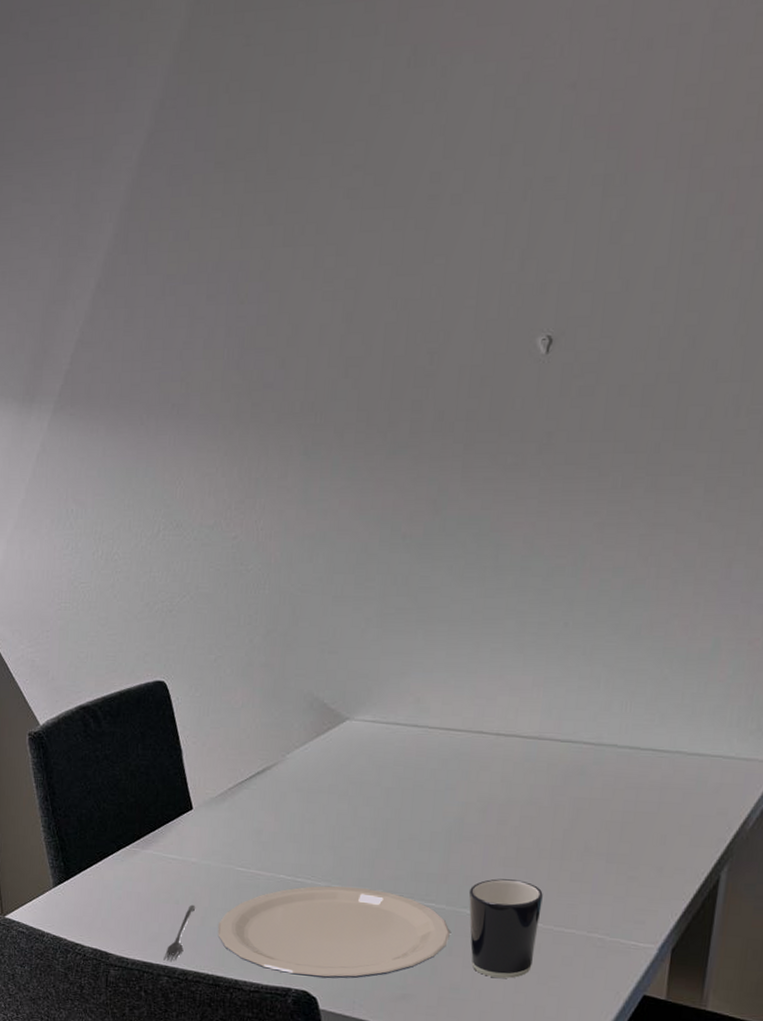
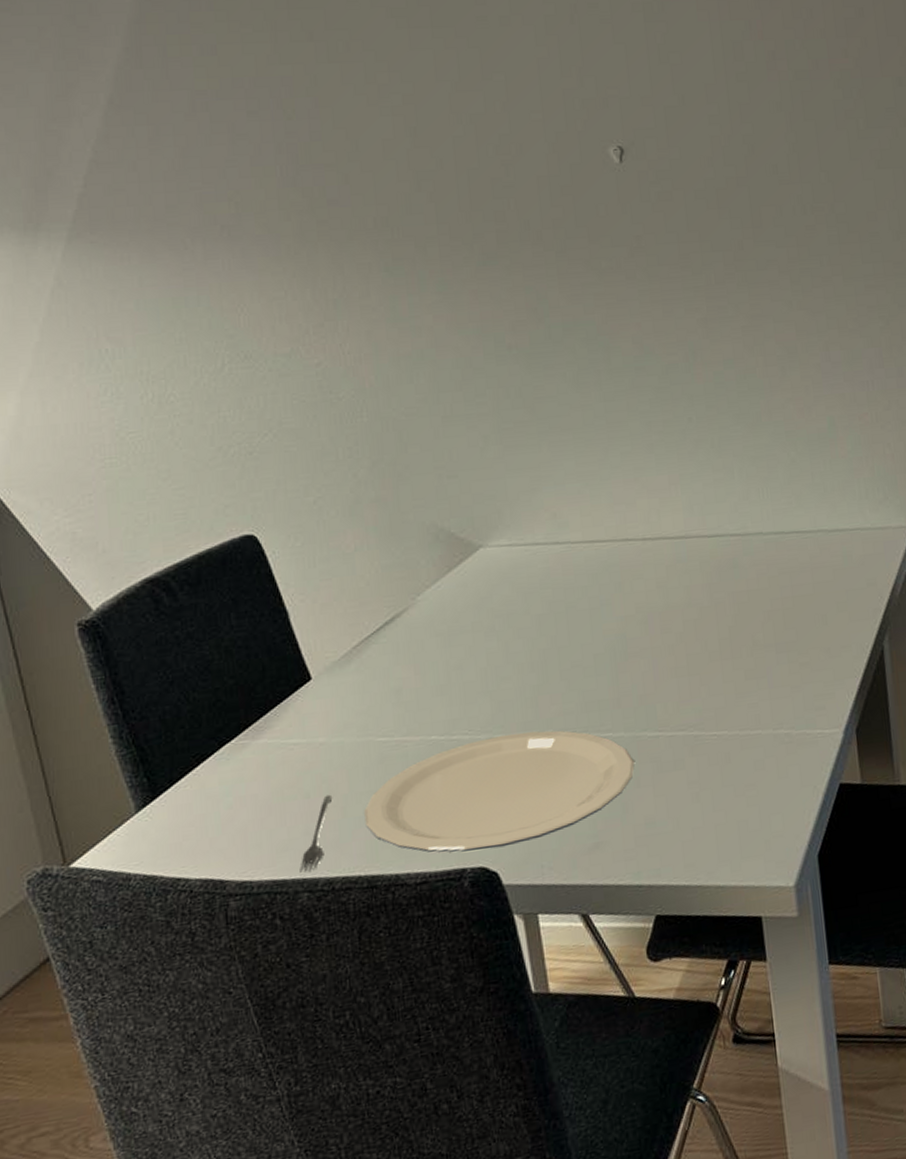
mug: present [468,878,543,979] -> none [645,688,726,801]

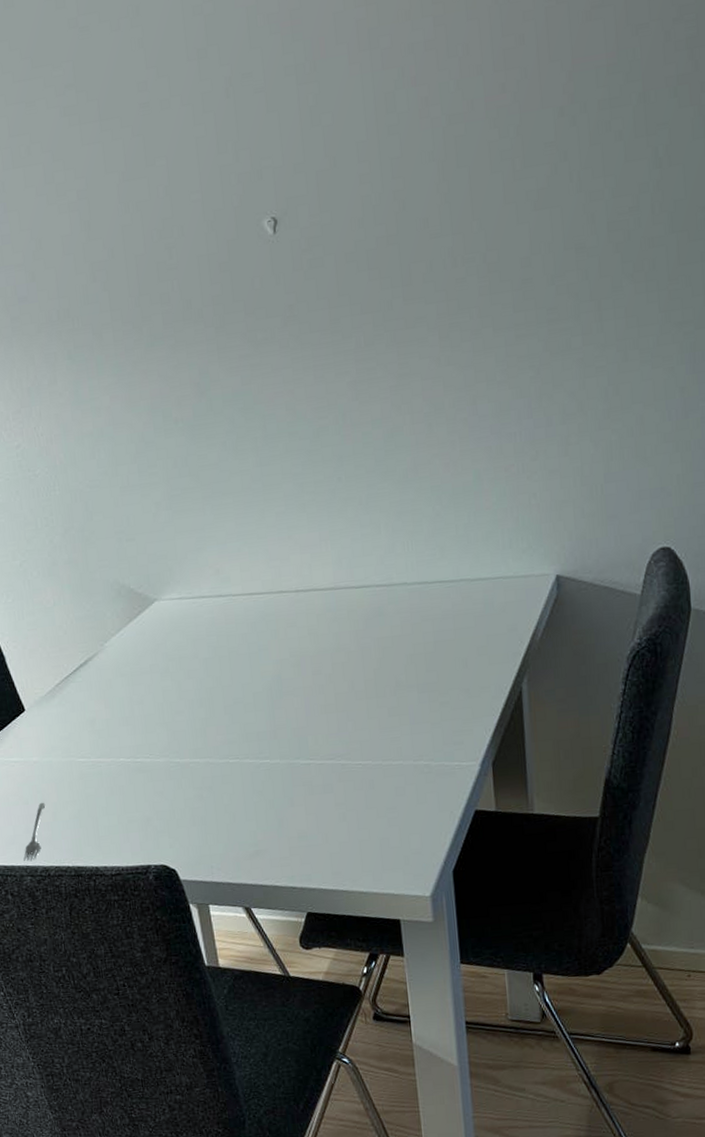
plate: present [364,730,635,853] -> none [70,756,289,852]

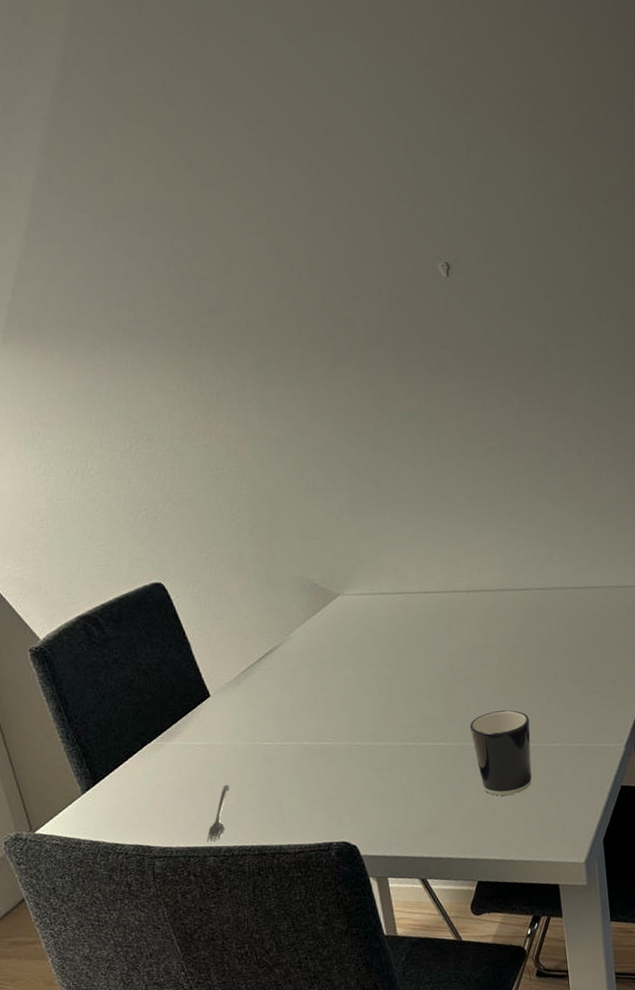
mug: none [298,723,370,820] -> present [469,710,532,796]

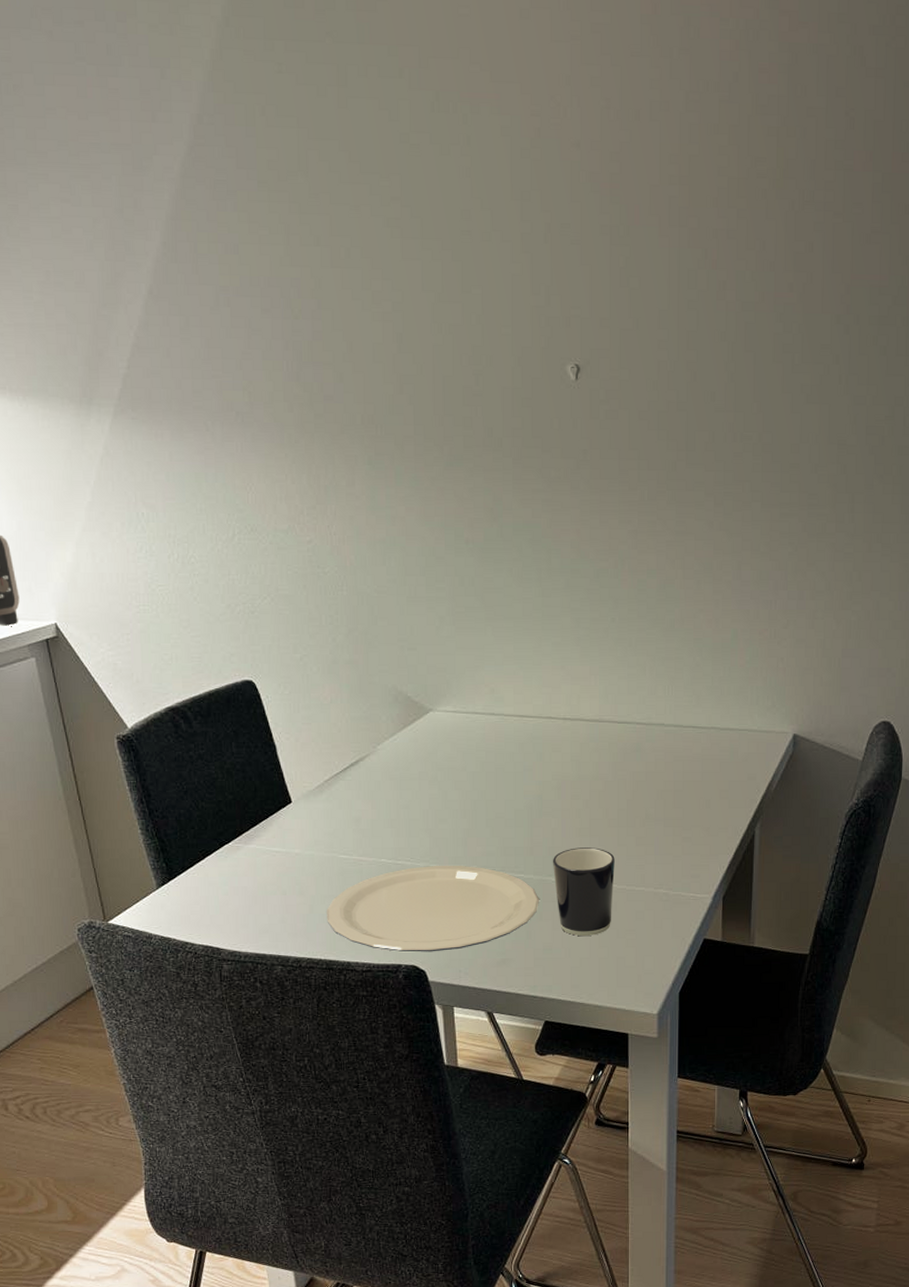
fork: present [207,784,230,842] -> none [276,894,303,951]
plate: none [254,740,461,831] -> present [327,865,539,953]

